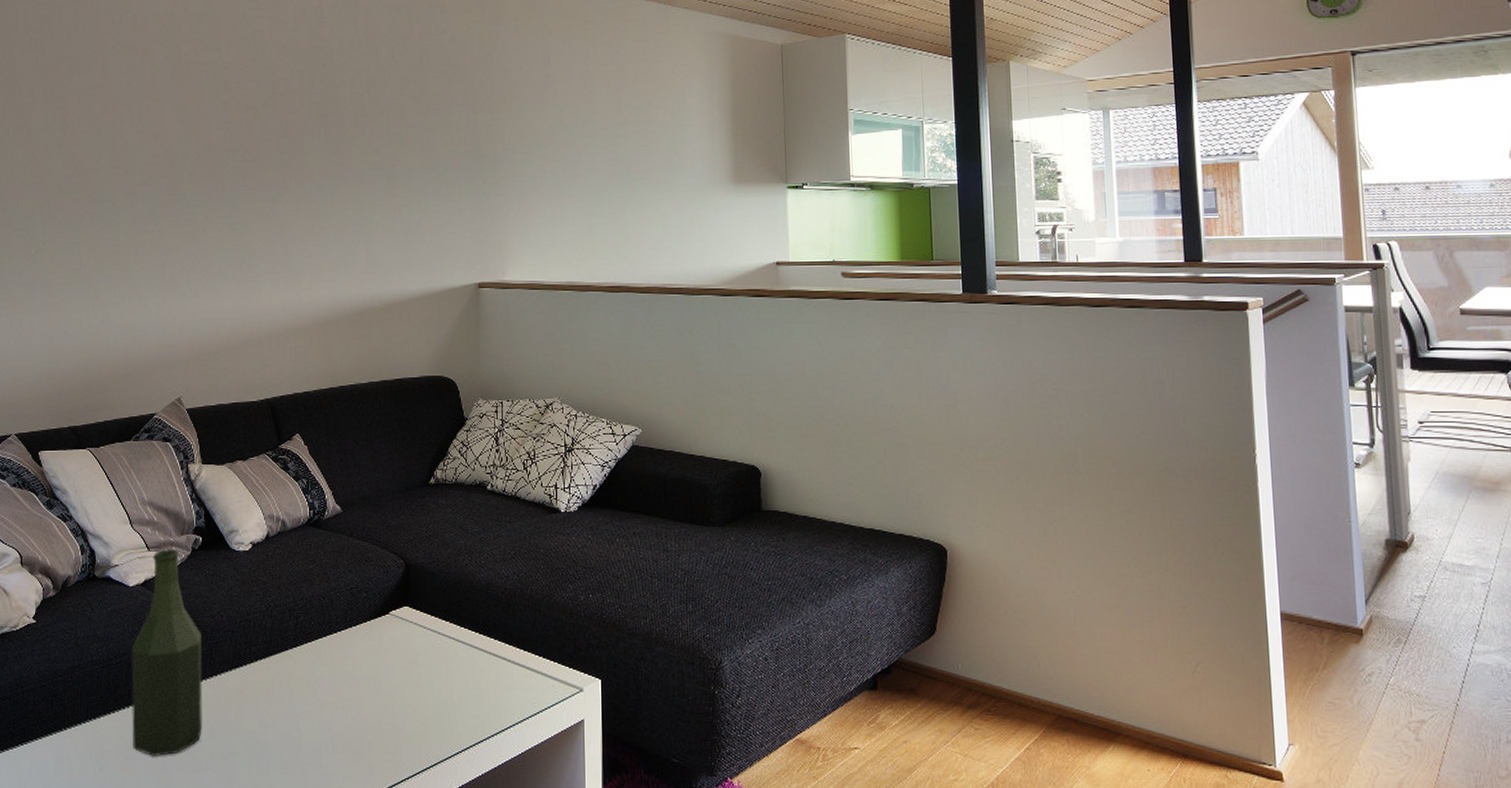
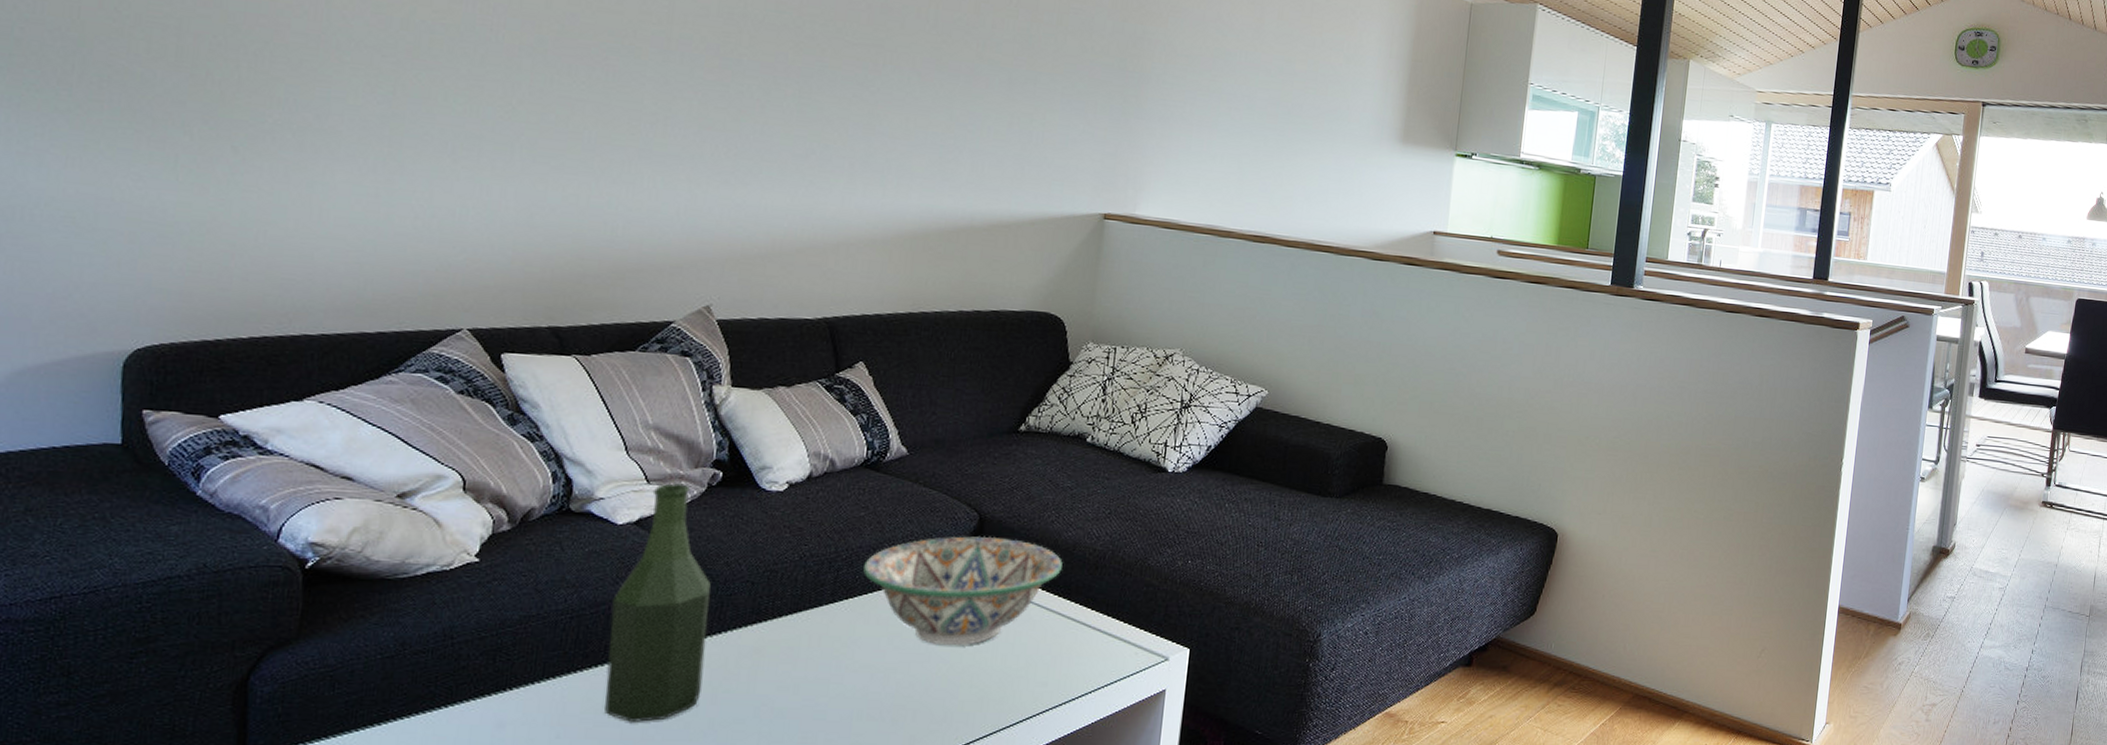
decorative bowl: none [317,581,479,683] -> present [863,536,1063,646]

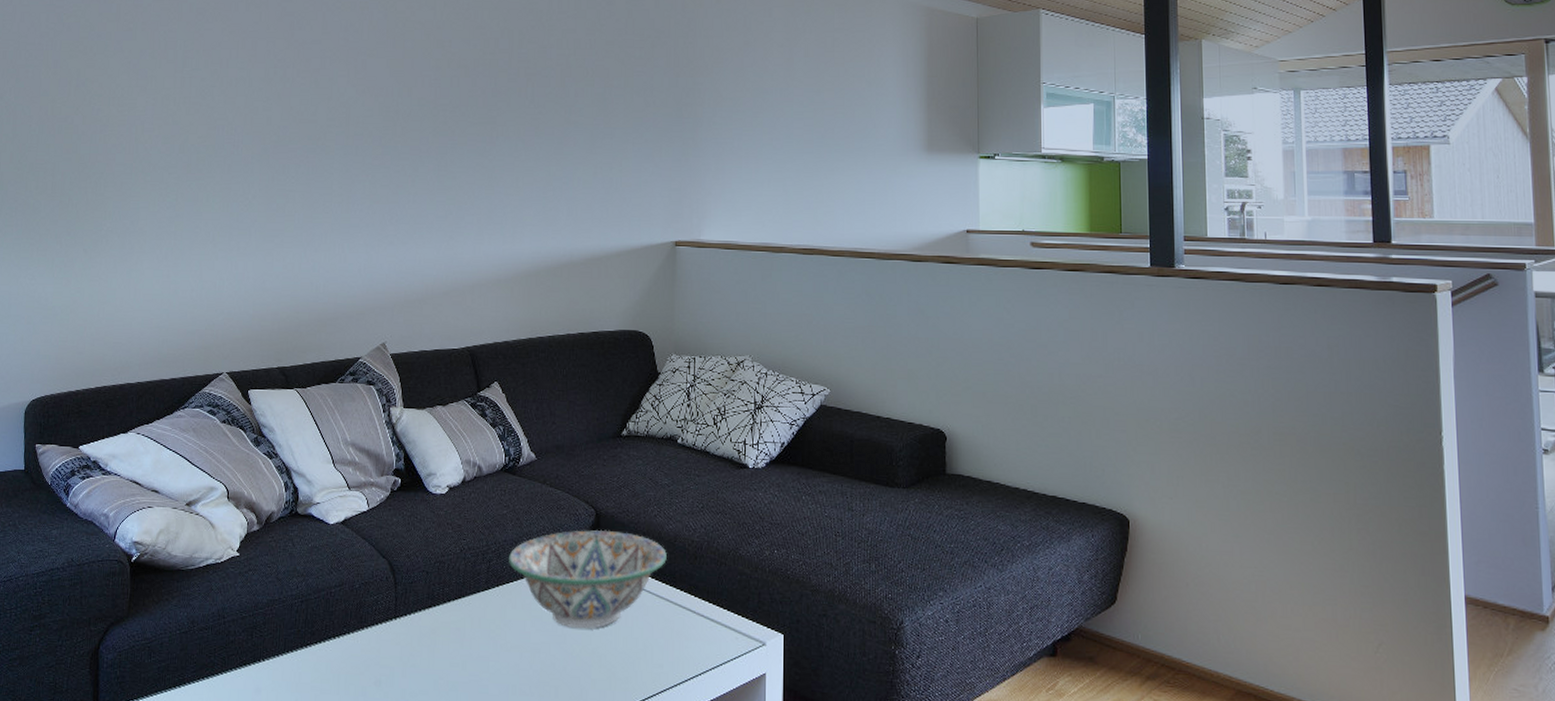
bottle: present [604,483,711,723] -> none [327,489,397,692]

